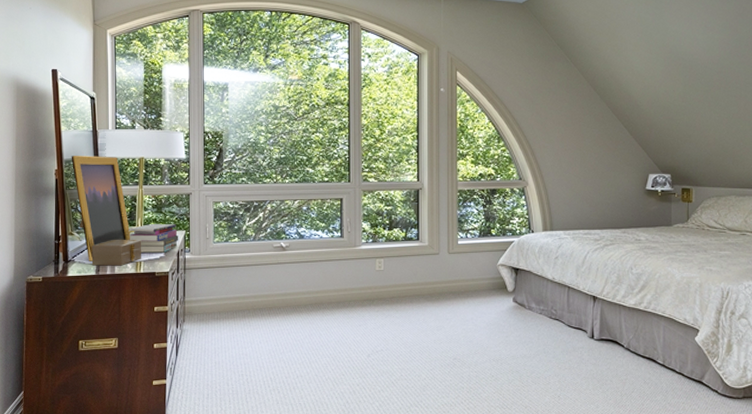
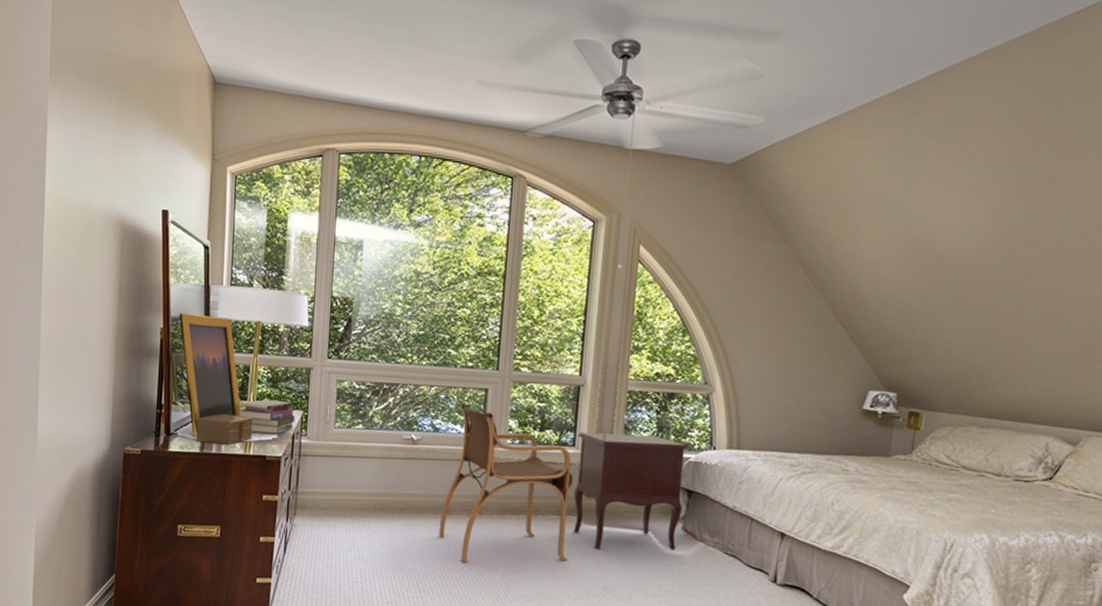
armchair: none [310,213,421,349] -> present [438,404,573,563]
nightstand: none [421,225,513,325] -> present [574,432,689,550]

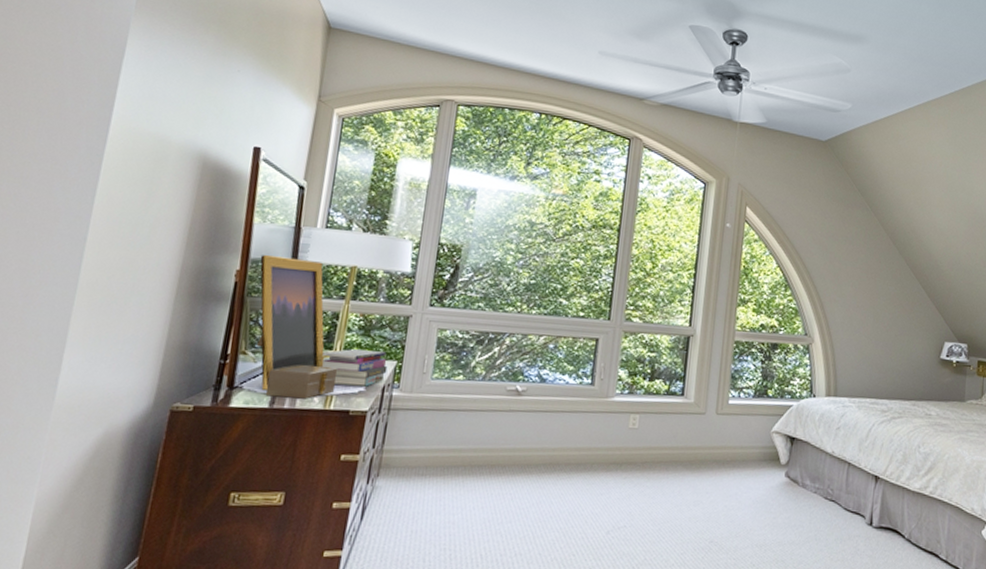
armchair: present [438,404,573,563] -> none [539,354,681,522]
nightstand: present [574,432,689,550] -> none [681,381,792,500]

